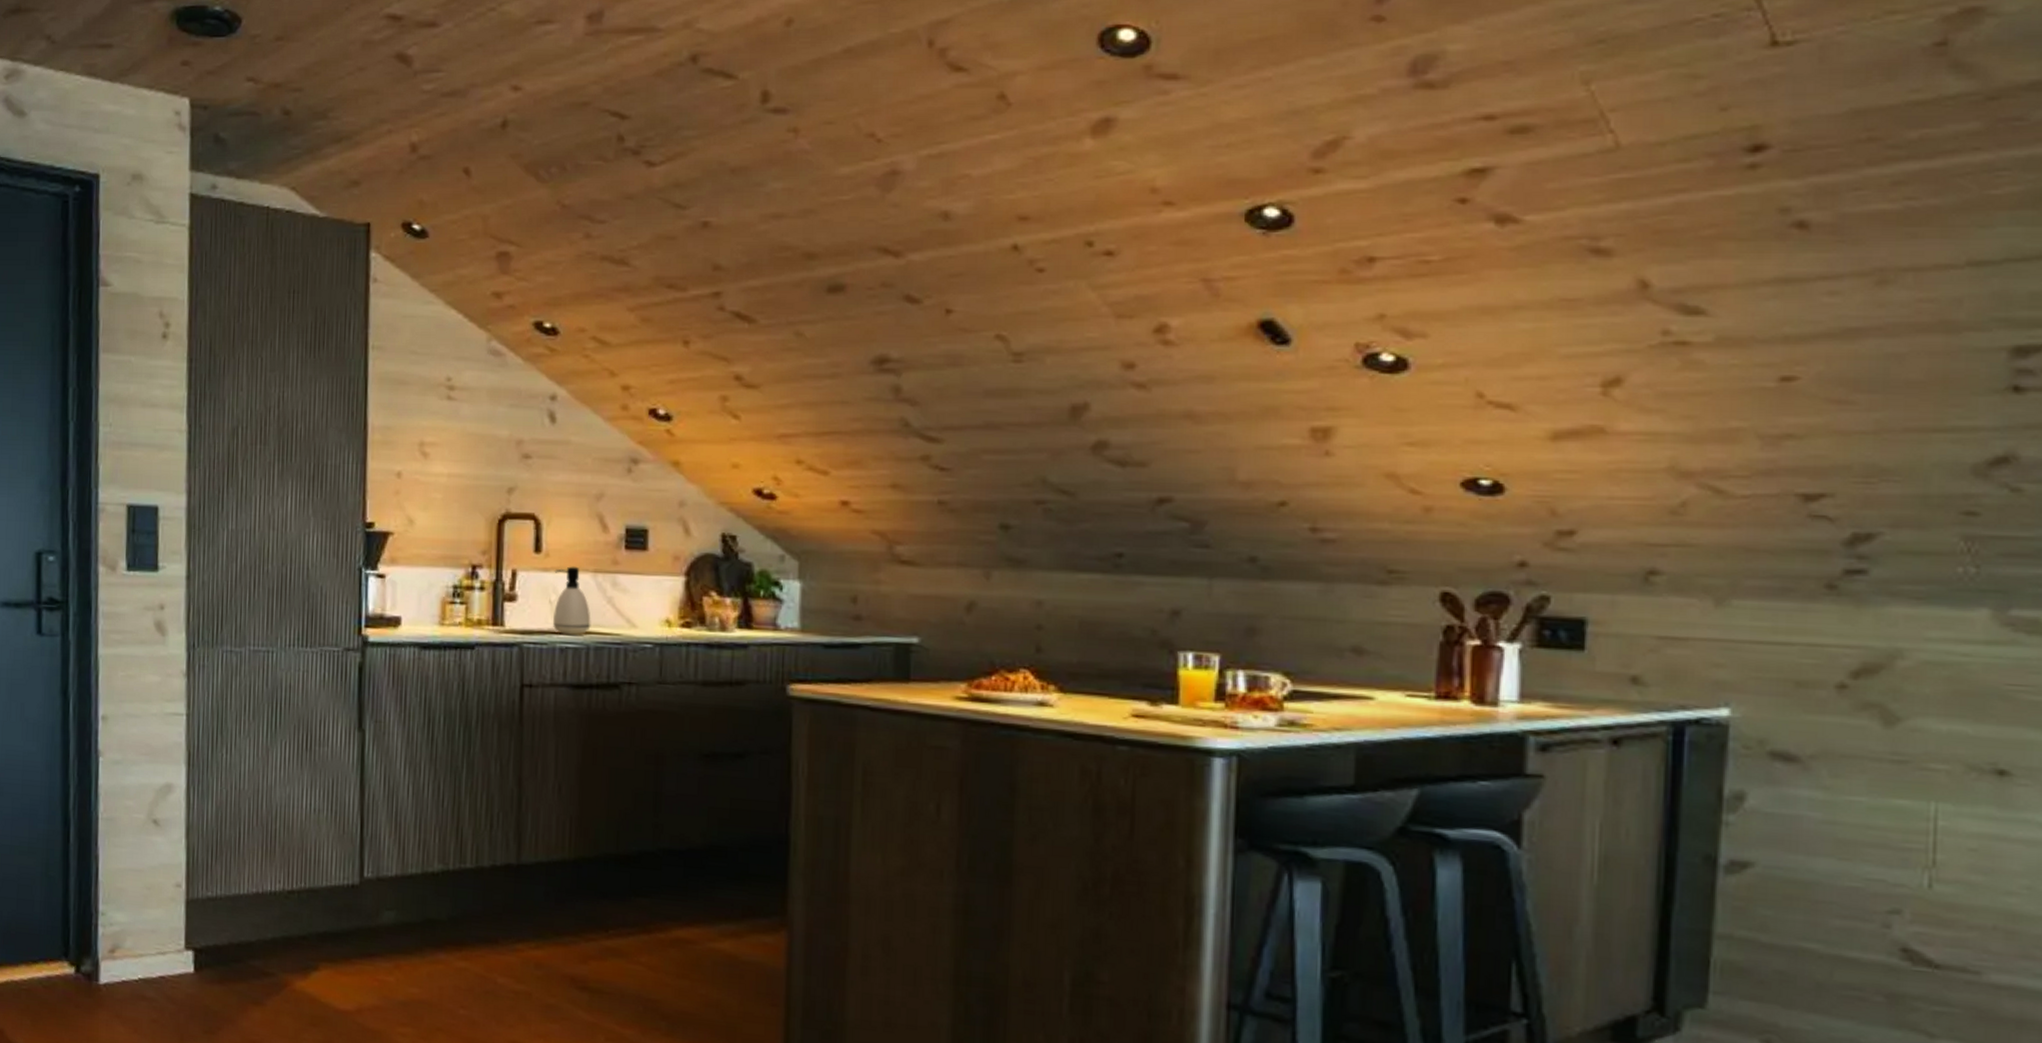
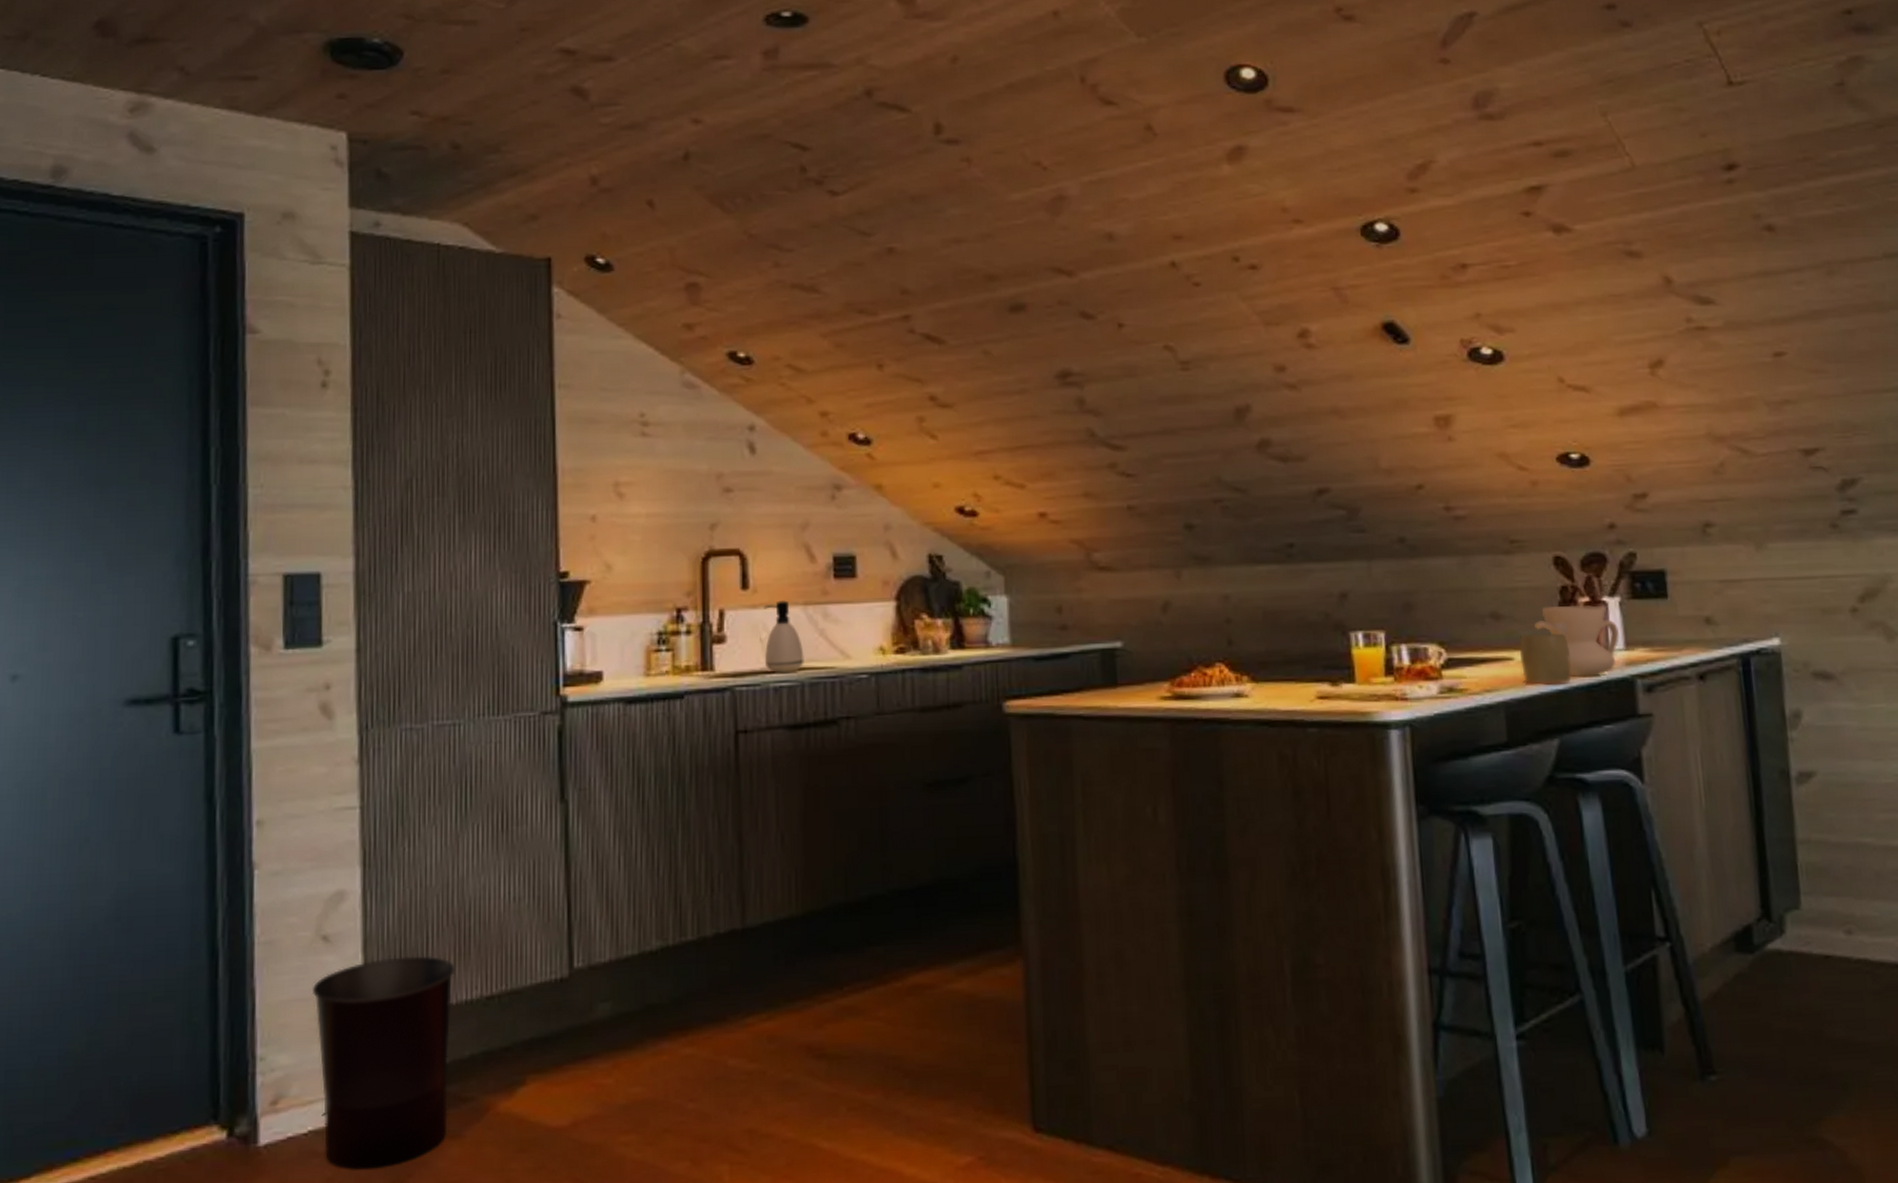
waste bin: none [145,846,262,1018] -> present [313,956,455,1168]
mug: none [1381,672,1446,732] -> present [1518,632,1571,685]
ceramic jug: none [1406,645,1513,727] -> present [1534,604,1619,677]

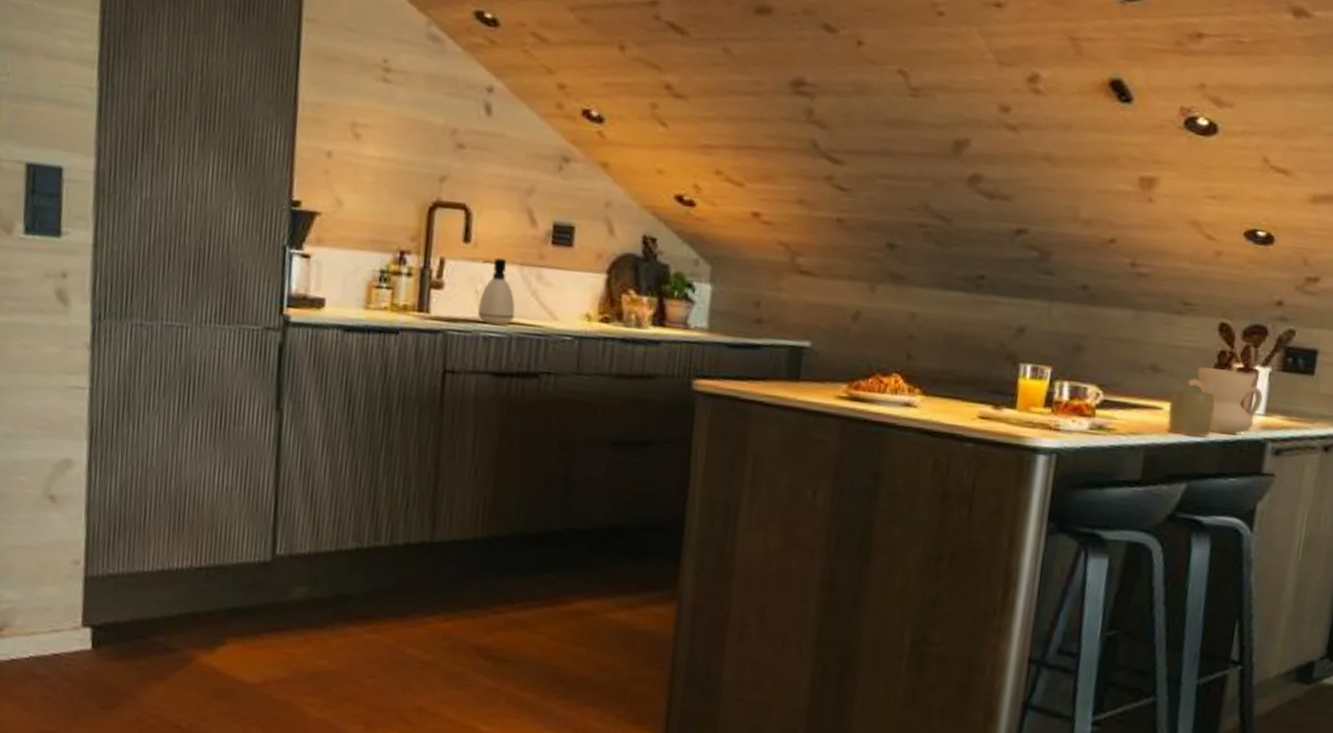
waste bin: present [313,956,455,1168] -> none [39,523,169,694]

